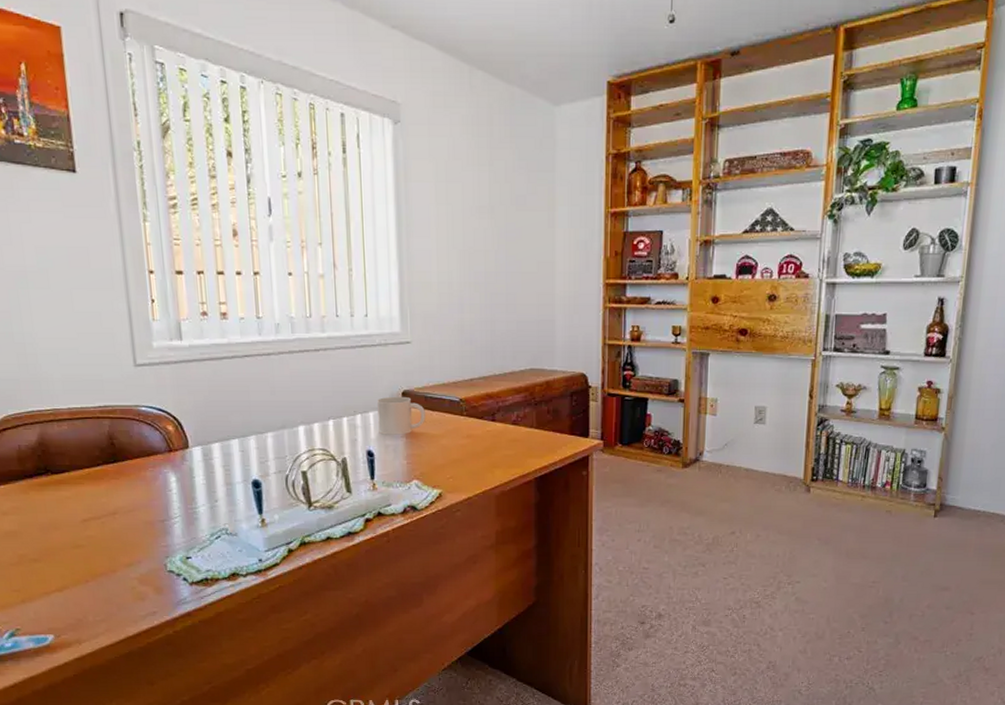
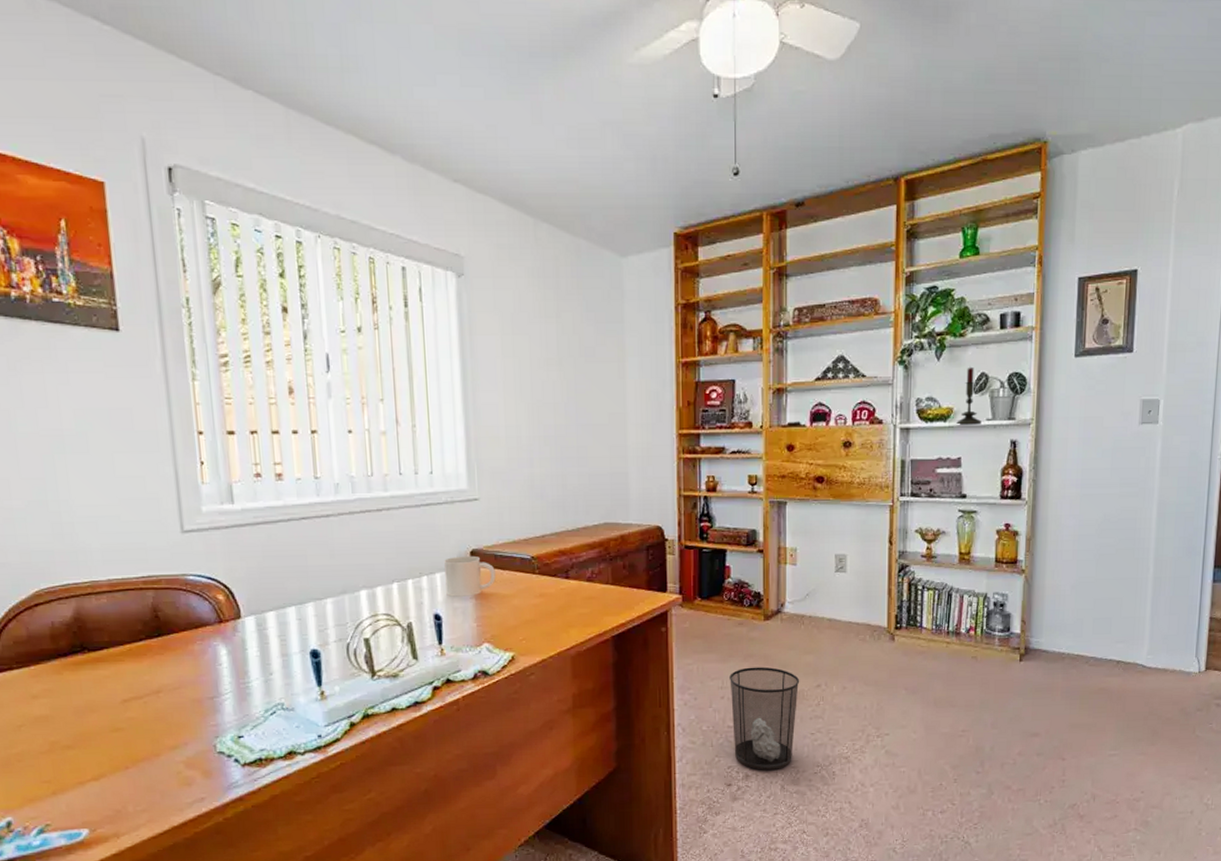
waste bin: none [647,512,715,610] -> present [730,666,800,770]
candle: none [883,222,910,282] -> present [956,366,982,426]

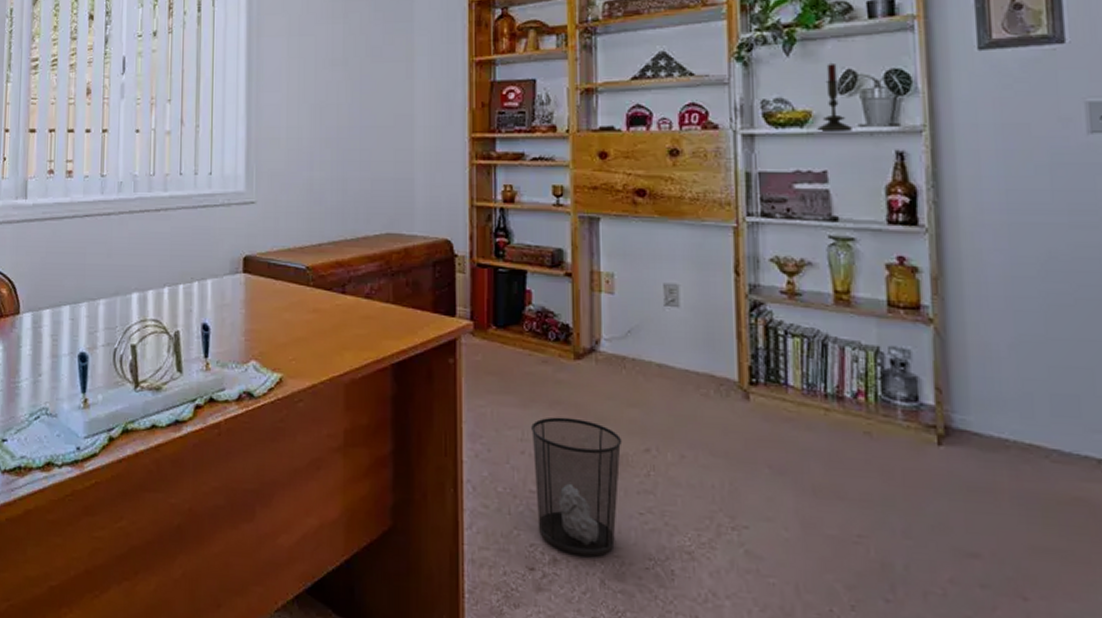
mug: present [443,555,497,598] -> none [215,262,269,308]

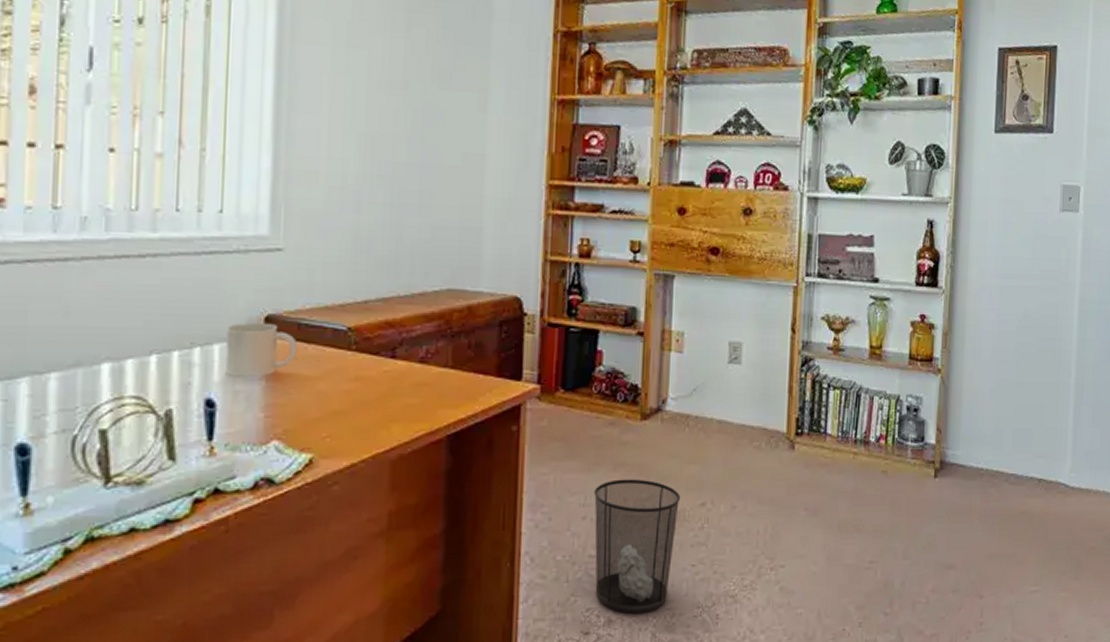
mug: none [215,262,269,308] -> present [225,322,299,378]
candle: present [817,62,852,133] -> none [869,133,897,201]

